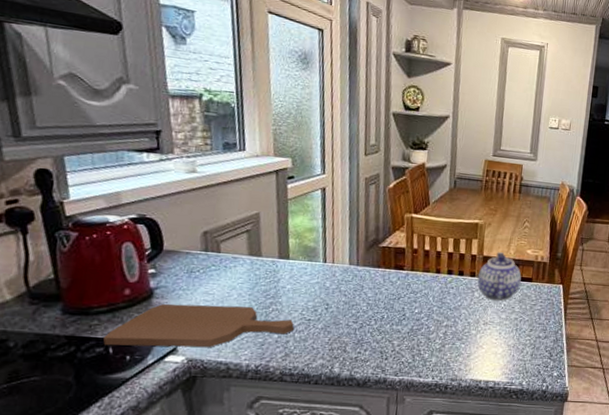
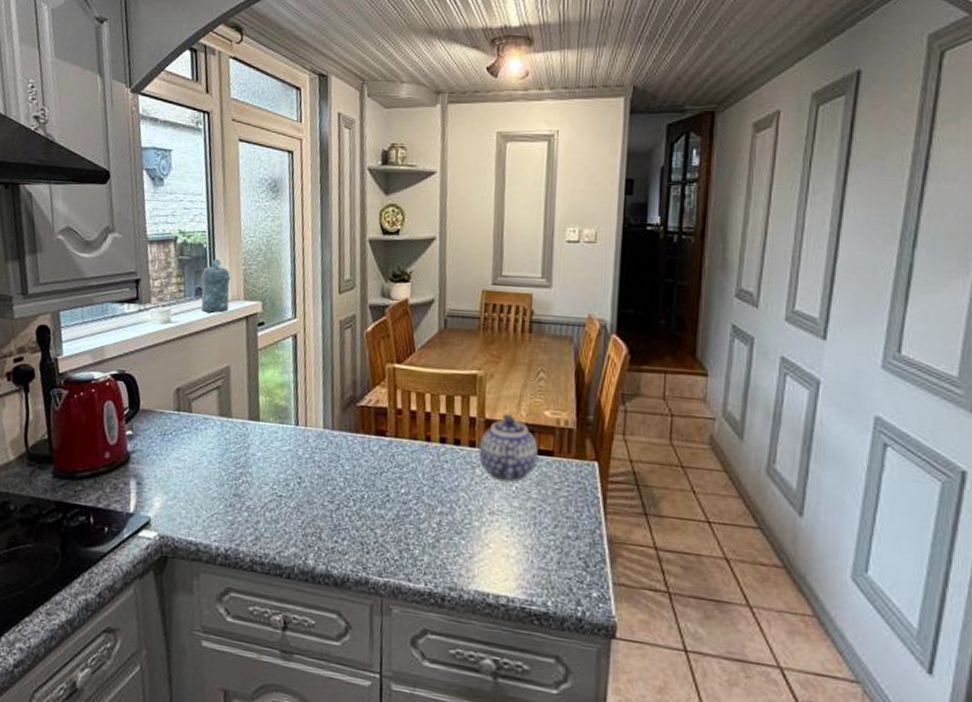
cutting board: present [103,304,295,347] -> none [85,470,265,523]
canister: none [229,117,261,167] -> present [201,258,231,313]

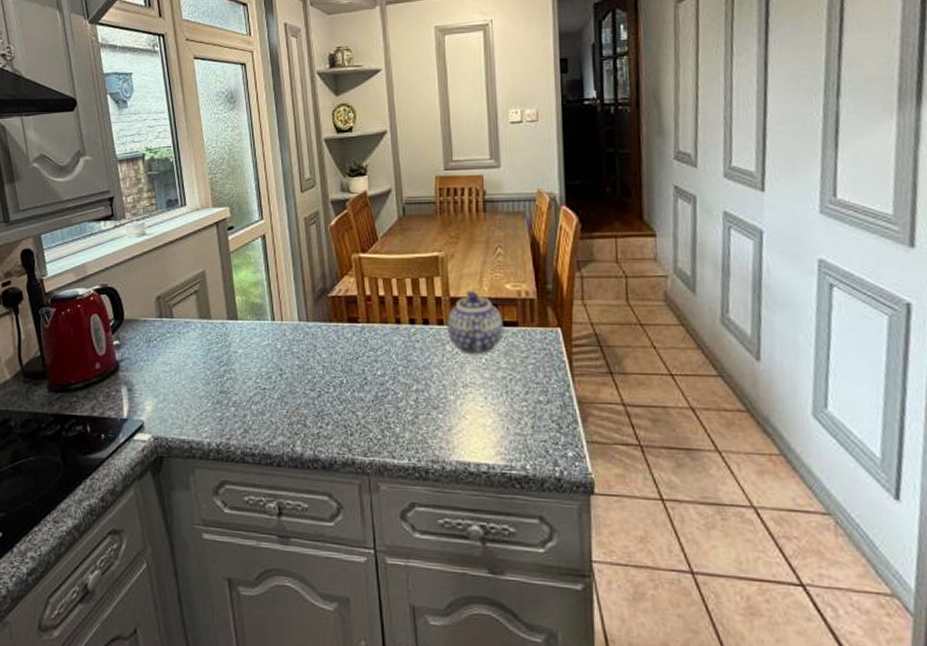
canister: present [201,258,231,313] -> none [170,170,199,222]

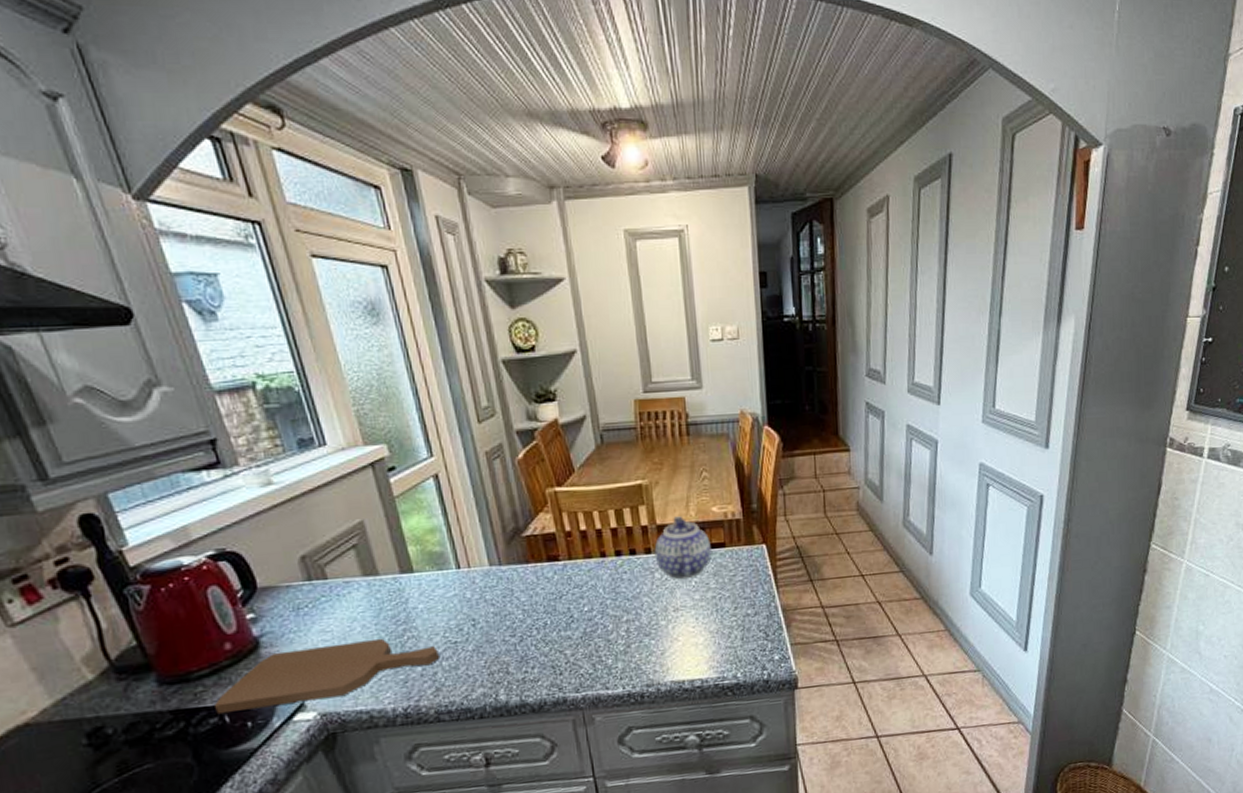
cutting board: none [82,375,251,424] -> present [215,638,441,715]

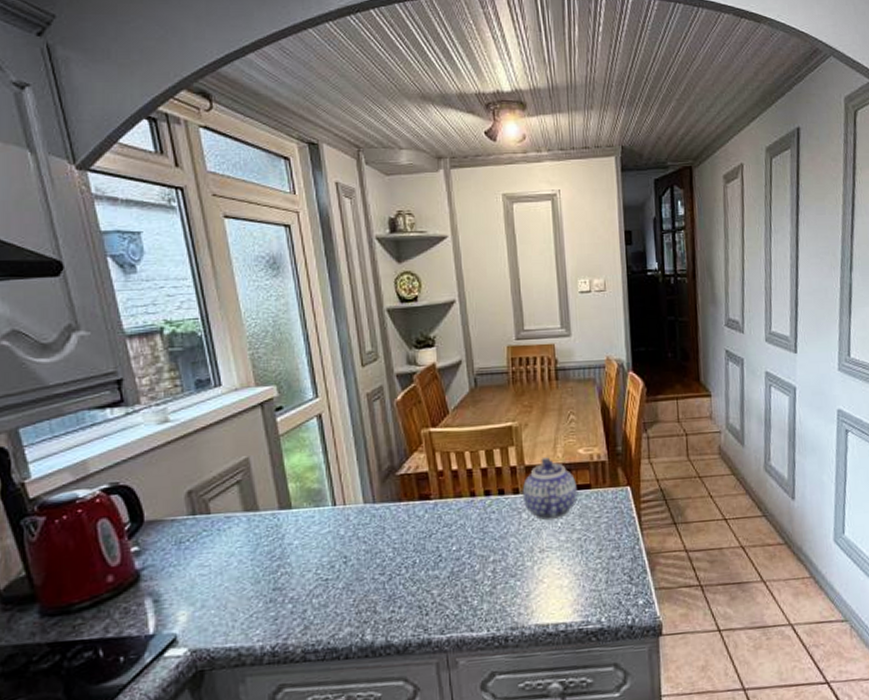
cutting board: present [215,638,441,715] -> none [91,573,311,648]

